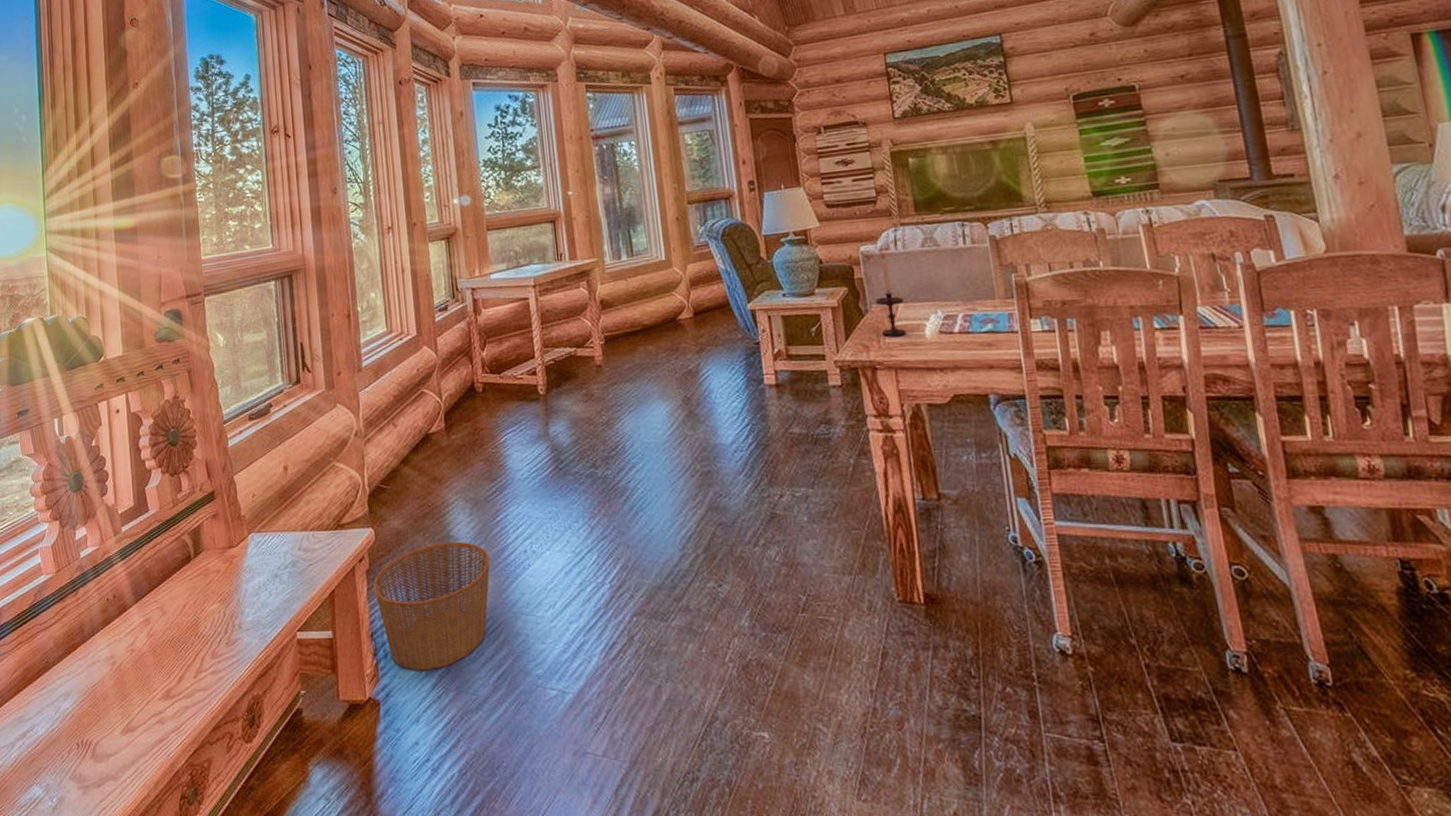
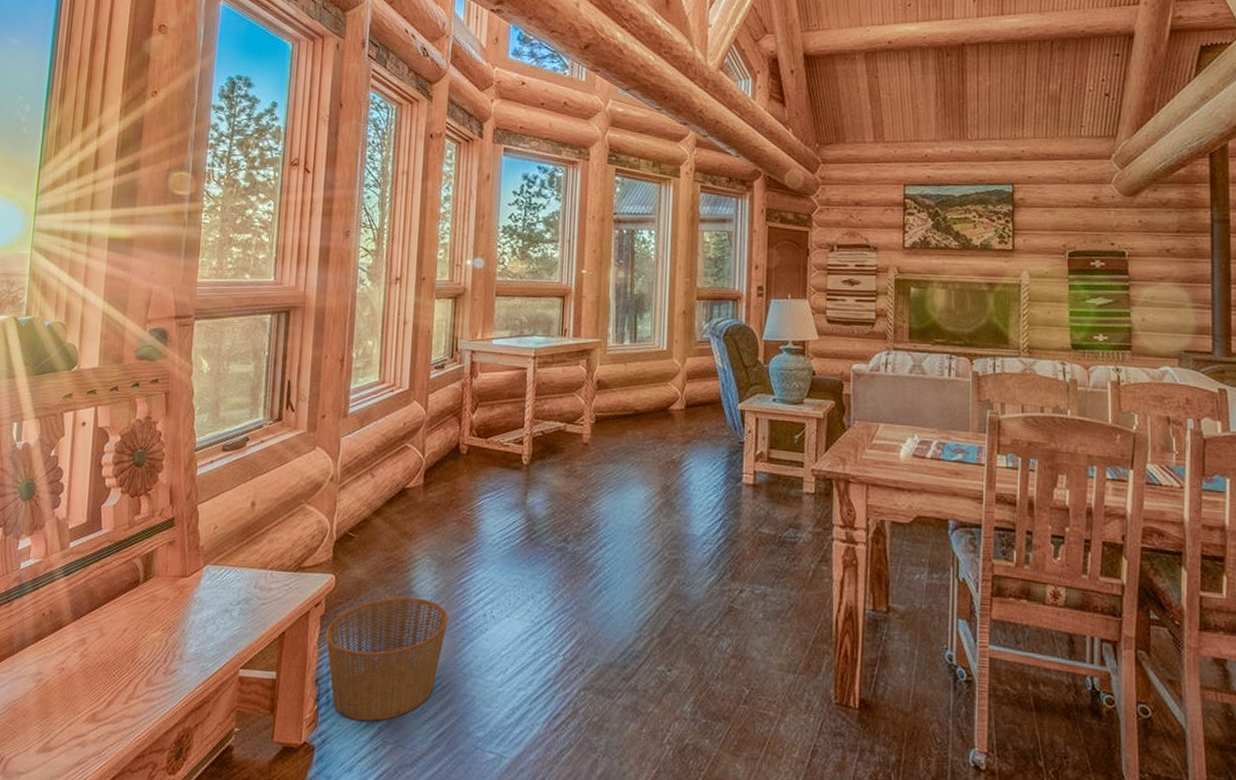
candlestick: present [875,252,906,337] -> none [858,372,886,455]

